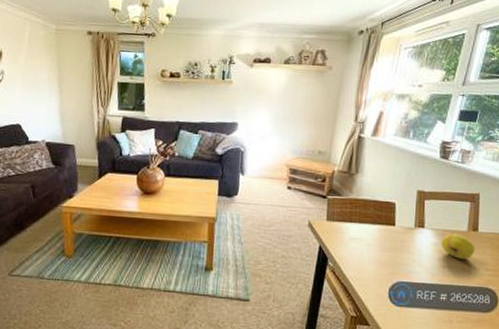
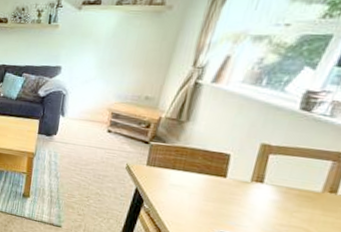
fruit: present [441,233,475,260] -> none [281,192,329,222]

